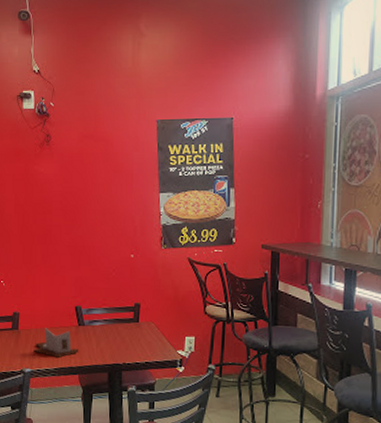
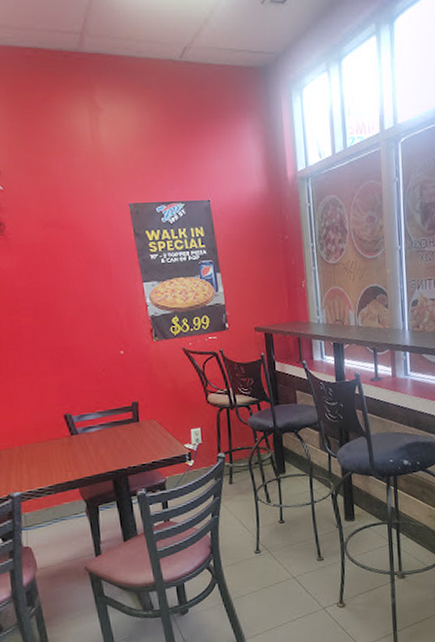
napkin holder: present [33,328,79,359] -> none [20,442,76,475]

